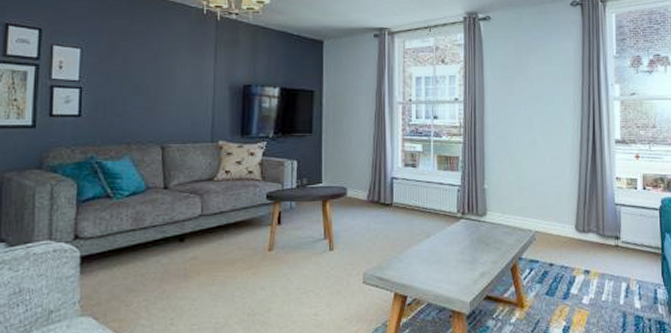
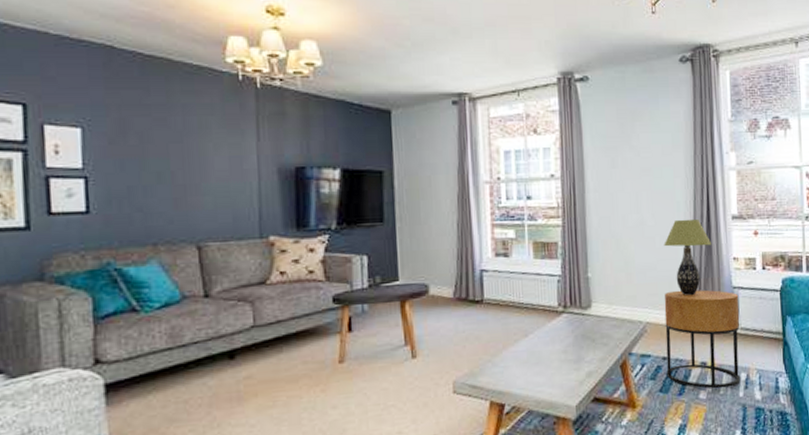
side table: none [552,204,621,296] -> present [664,289,741,389]
table lamp: none [553,141,597,209] -> present [664,219,712,295]

